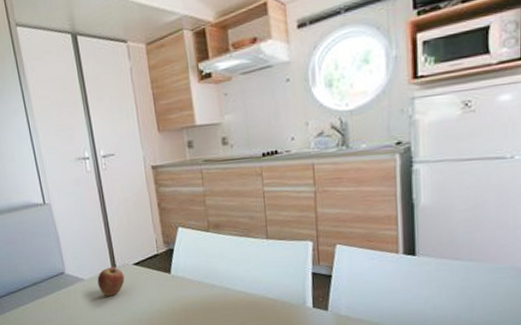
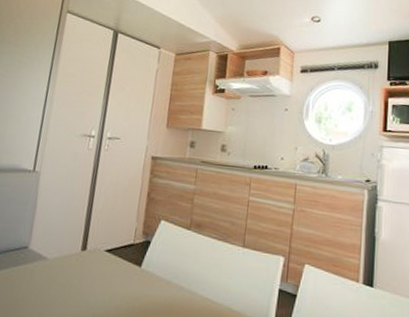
fruit: present [97,265,125,296] -> none [60,248,92,282]

